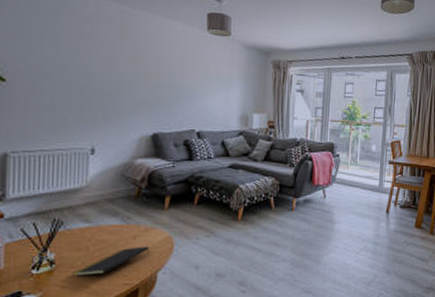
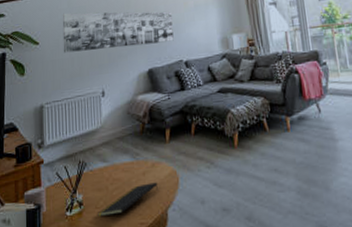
wall art: none [41,50,189,109] -> present [62,11,174,53]

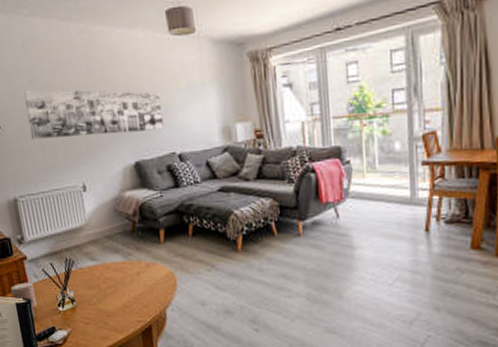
notepad: present [97,182,158,217] -> none [91,283,155,314]

